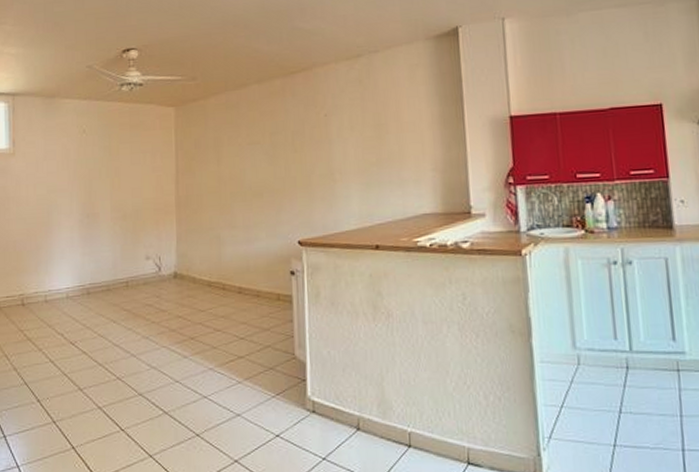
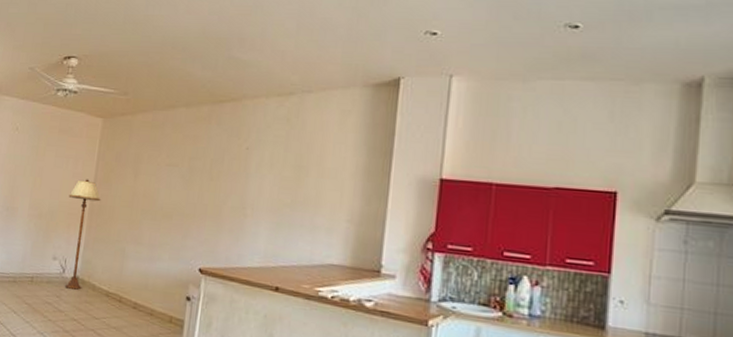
floor lamp: none [151,171,187,286] -> present [64,179,101,290]

